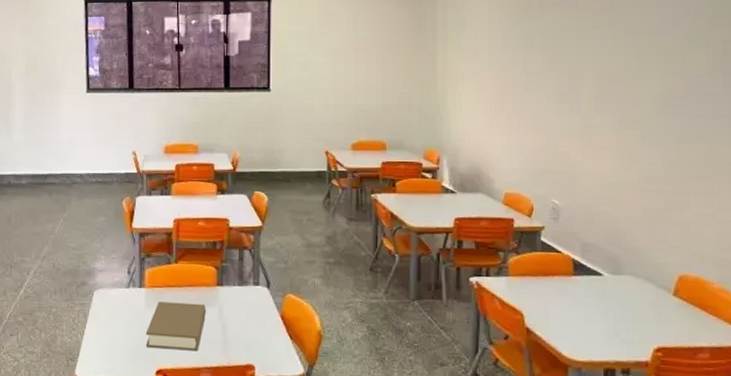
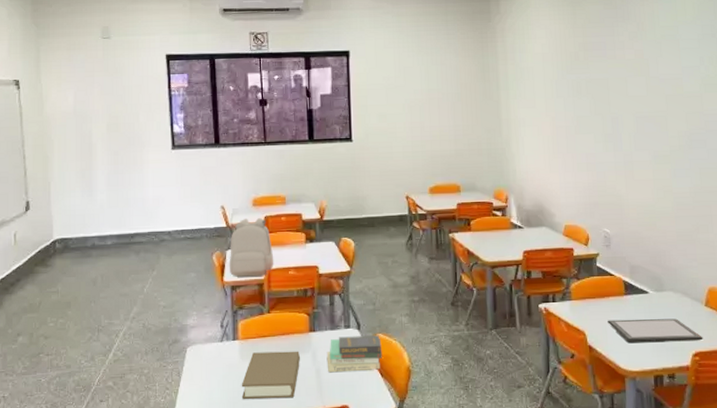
backpack: none [138,165,184,225] -> present [229,217,274,277]
books: none [233,293,292,331] -> present [326,335,382,373]
tablet: none [551,301,669,335] -> present [608,318,703,344]

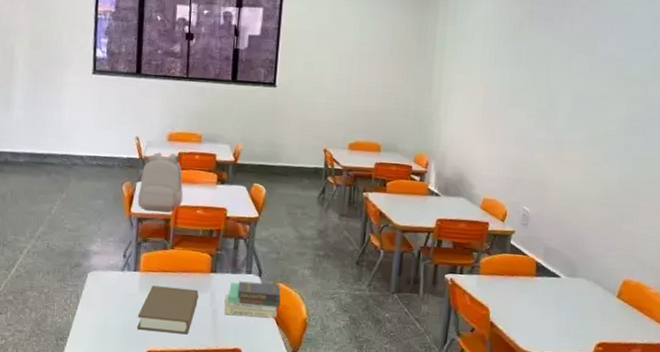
tablet: present [608,318,703,344] -> none [513,299,610,332]

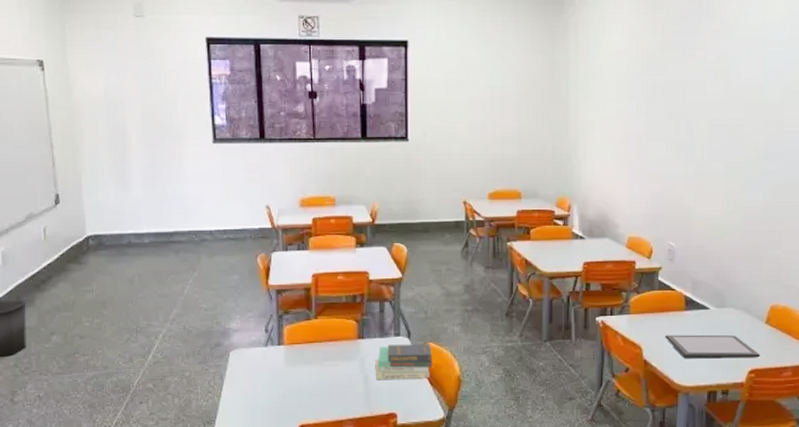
backpack: present [137,152,184,212] -> none [274,219,322,281]
book: present [137,285,199,335] -> none [286,357,349,405]
tablet: none [513,299,610,332] -> present [665,334,761,359]

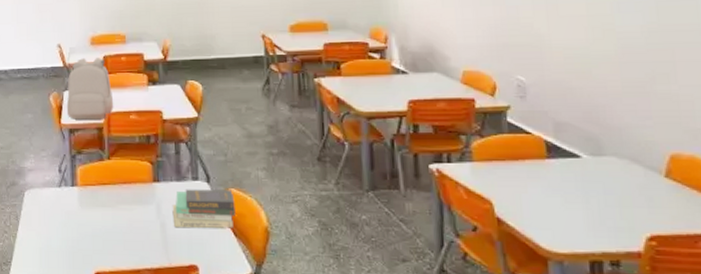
backpack: none [274,219,322,281] -> present [66,57,114,120]
tablet: present [665,334,761,359] -> none [523,188,663,221]

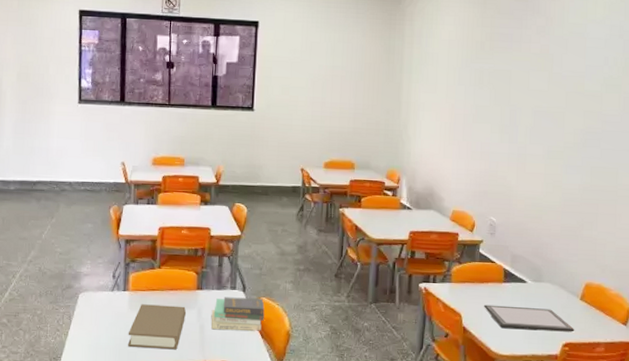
backpack: present [66,57,114,120] -> none [124,176,169,233]
book: none [80,200,144,252] -> present [128,304,187,350]
tablet: none [523,188,663,221] -> present [484,304,575,332]

